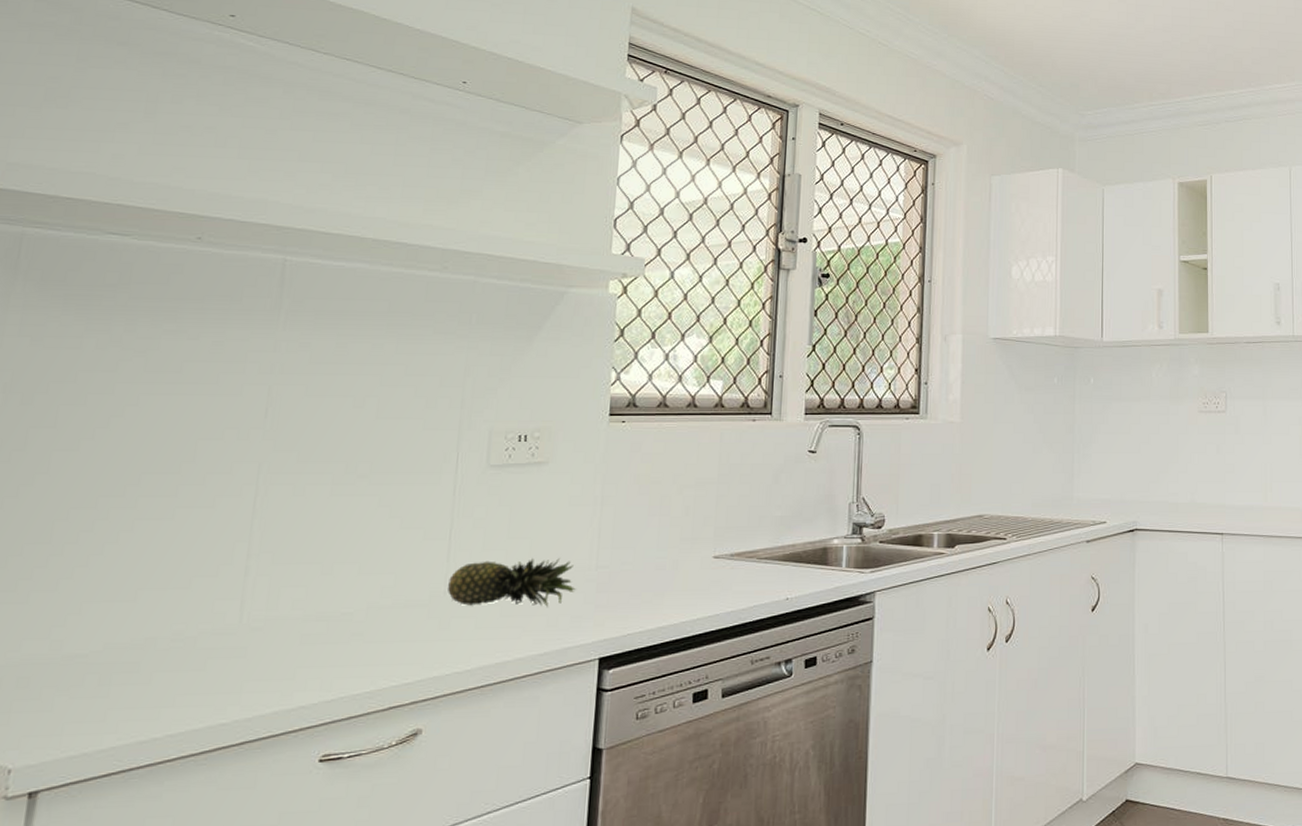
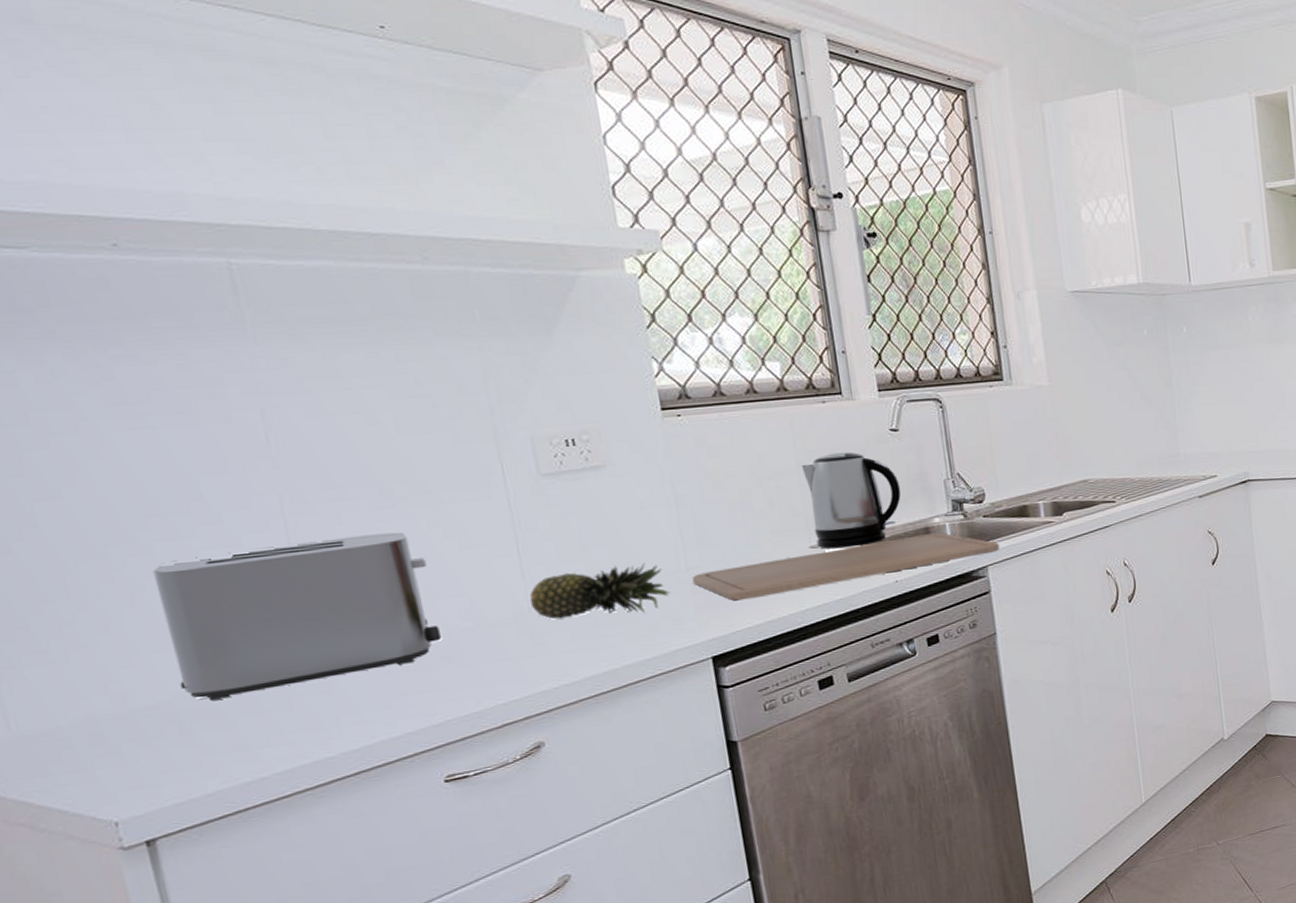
toaster: none [114,508,367,654] -> present [152,532,441,700]
chopping board: none [598,554,890,604] -> present [691,532,1000,601]
kettle: none [720,469,808,561] -> present [801,452,902,549]

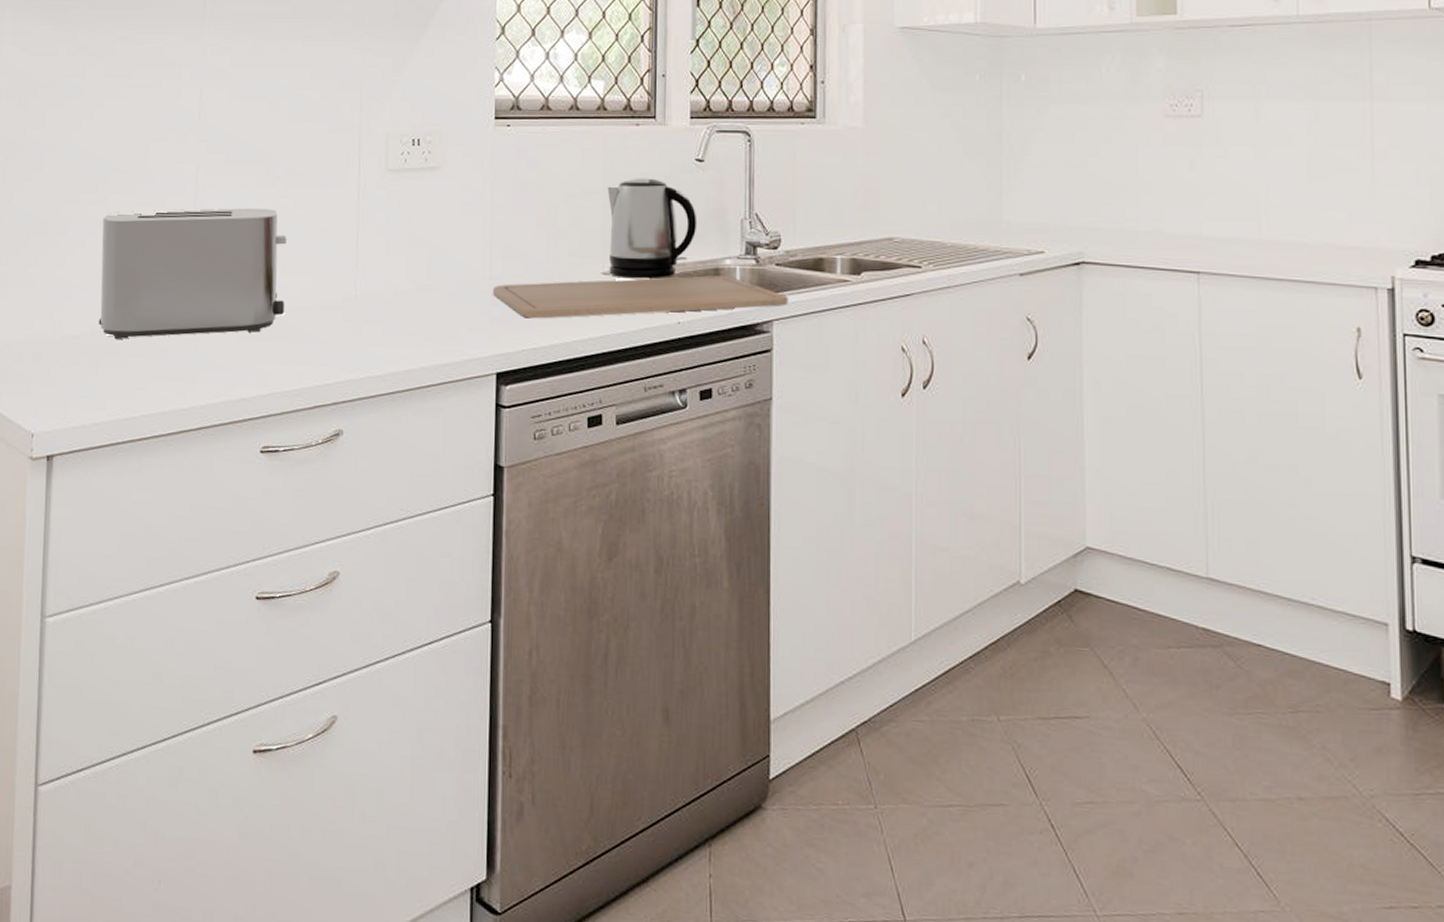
fruit: present [530,563,670,620] -> none [358,265,472,318]

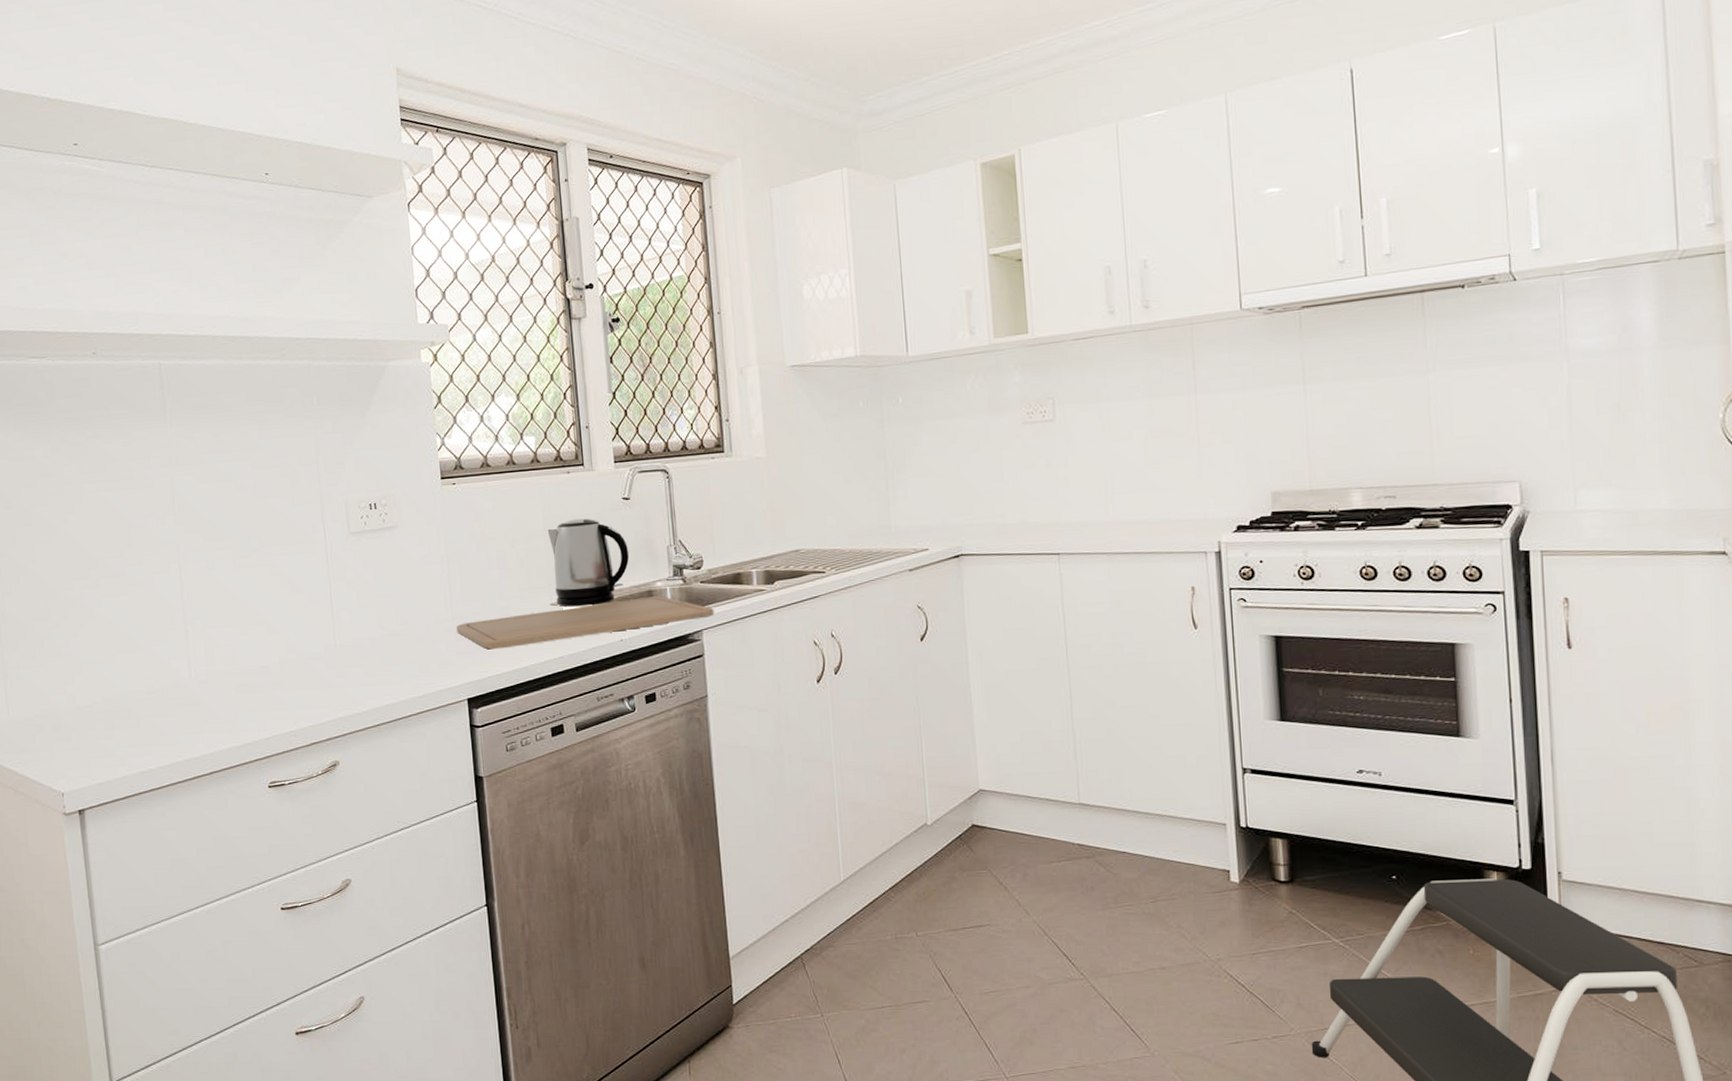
toaster: present [98,208,287,339] -> none [98,577,274,704]

